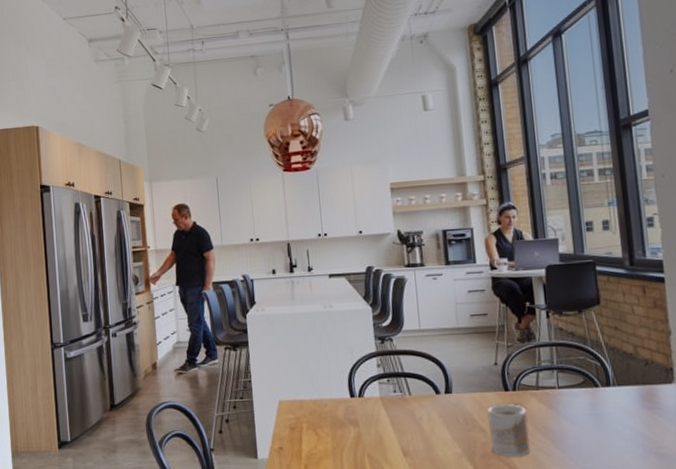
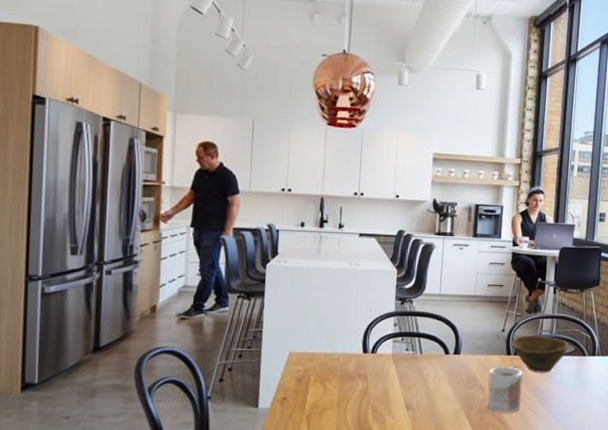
bowl: none [507,366,576,410] -> present [511,335,569,373]

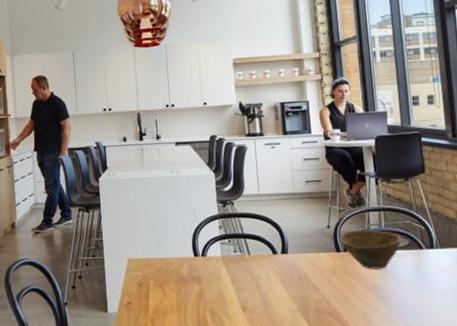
mug: present [487,366,523,412] -> none [320,263,360,313]

